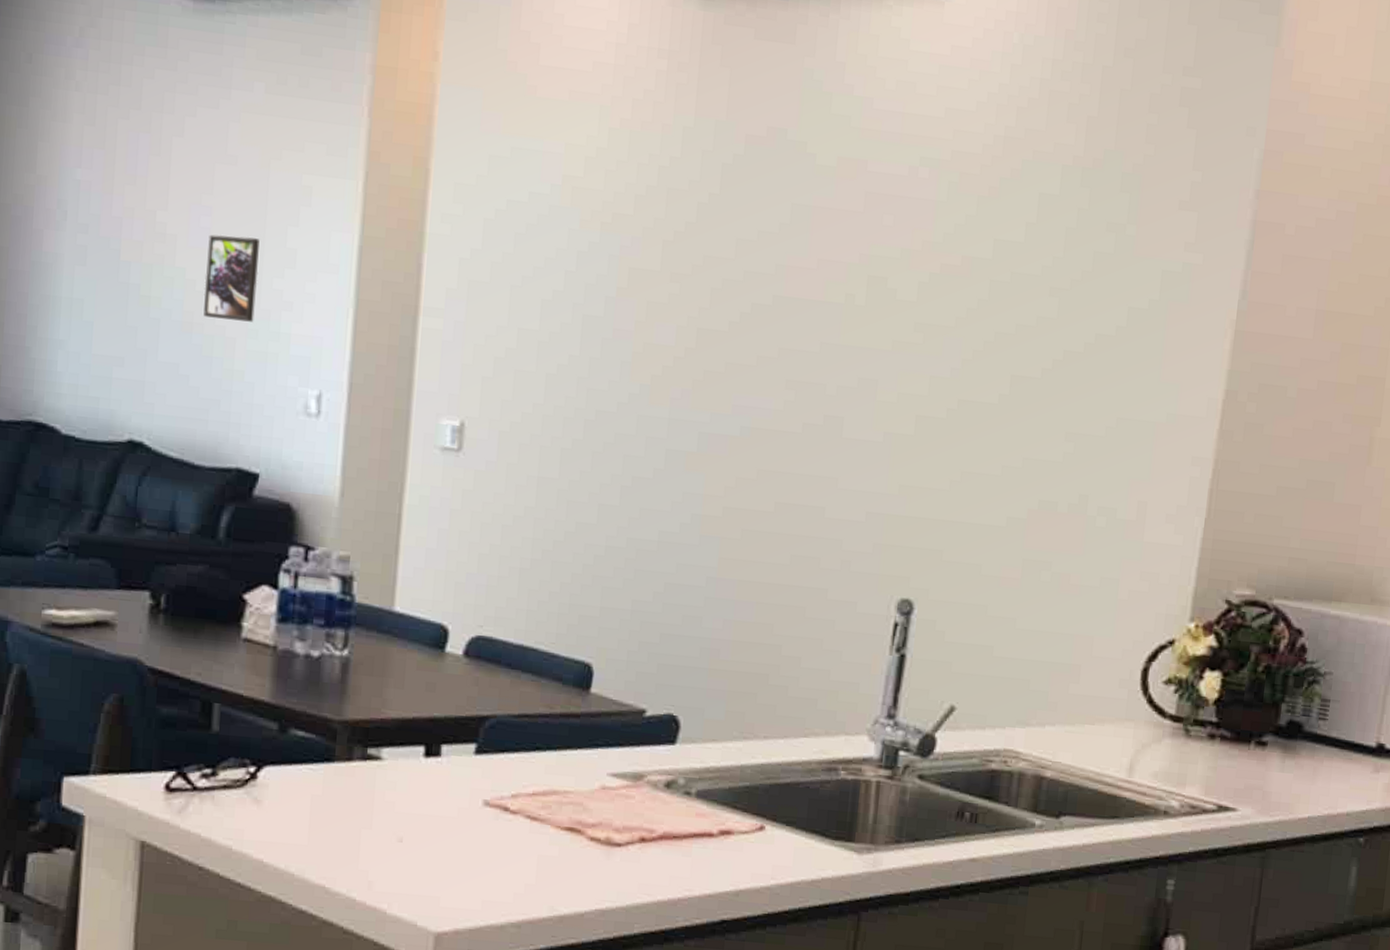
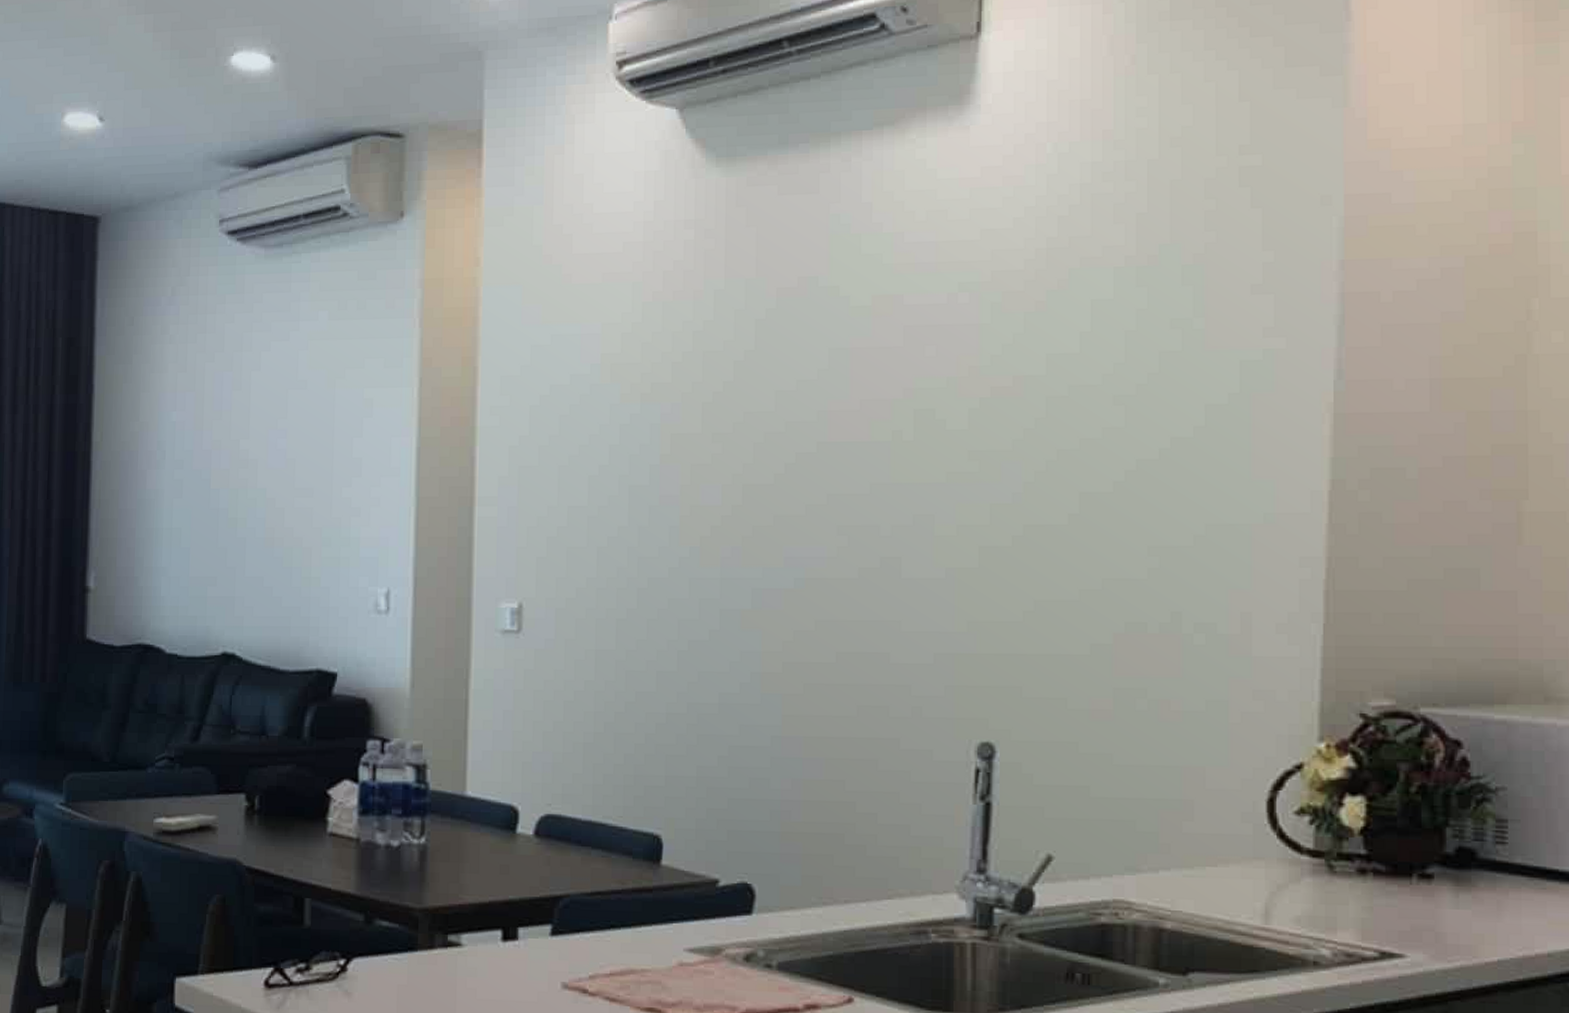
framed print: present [203,234,260,322] -> none [282,453,329,531]

